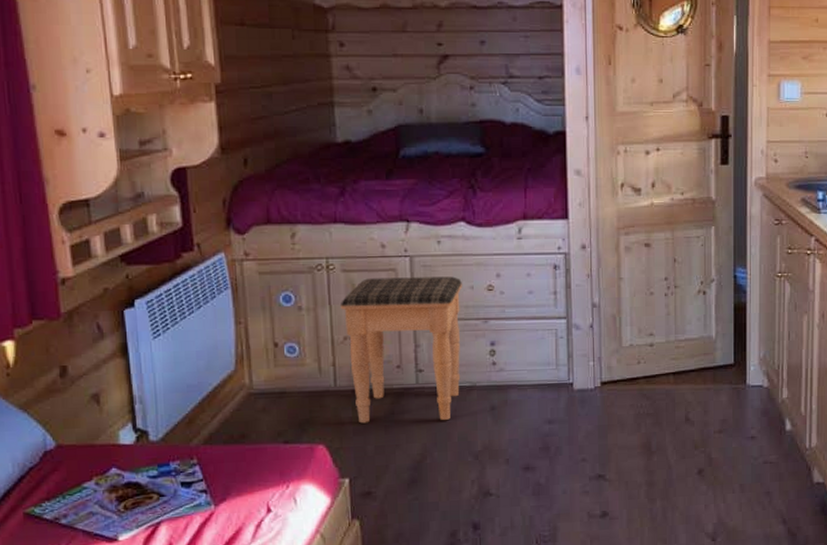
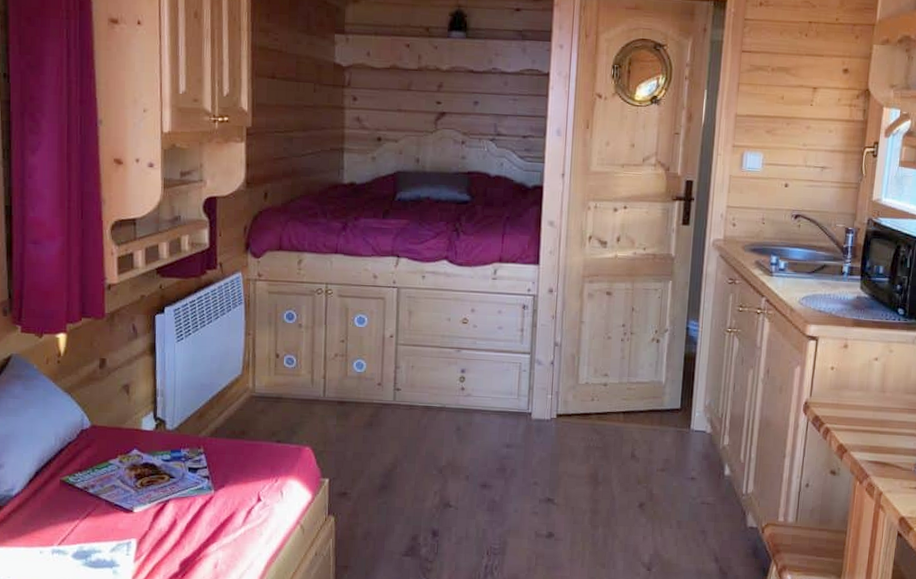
footstool: present [339,276,463,424] -> none [334,304,442,435]

